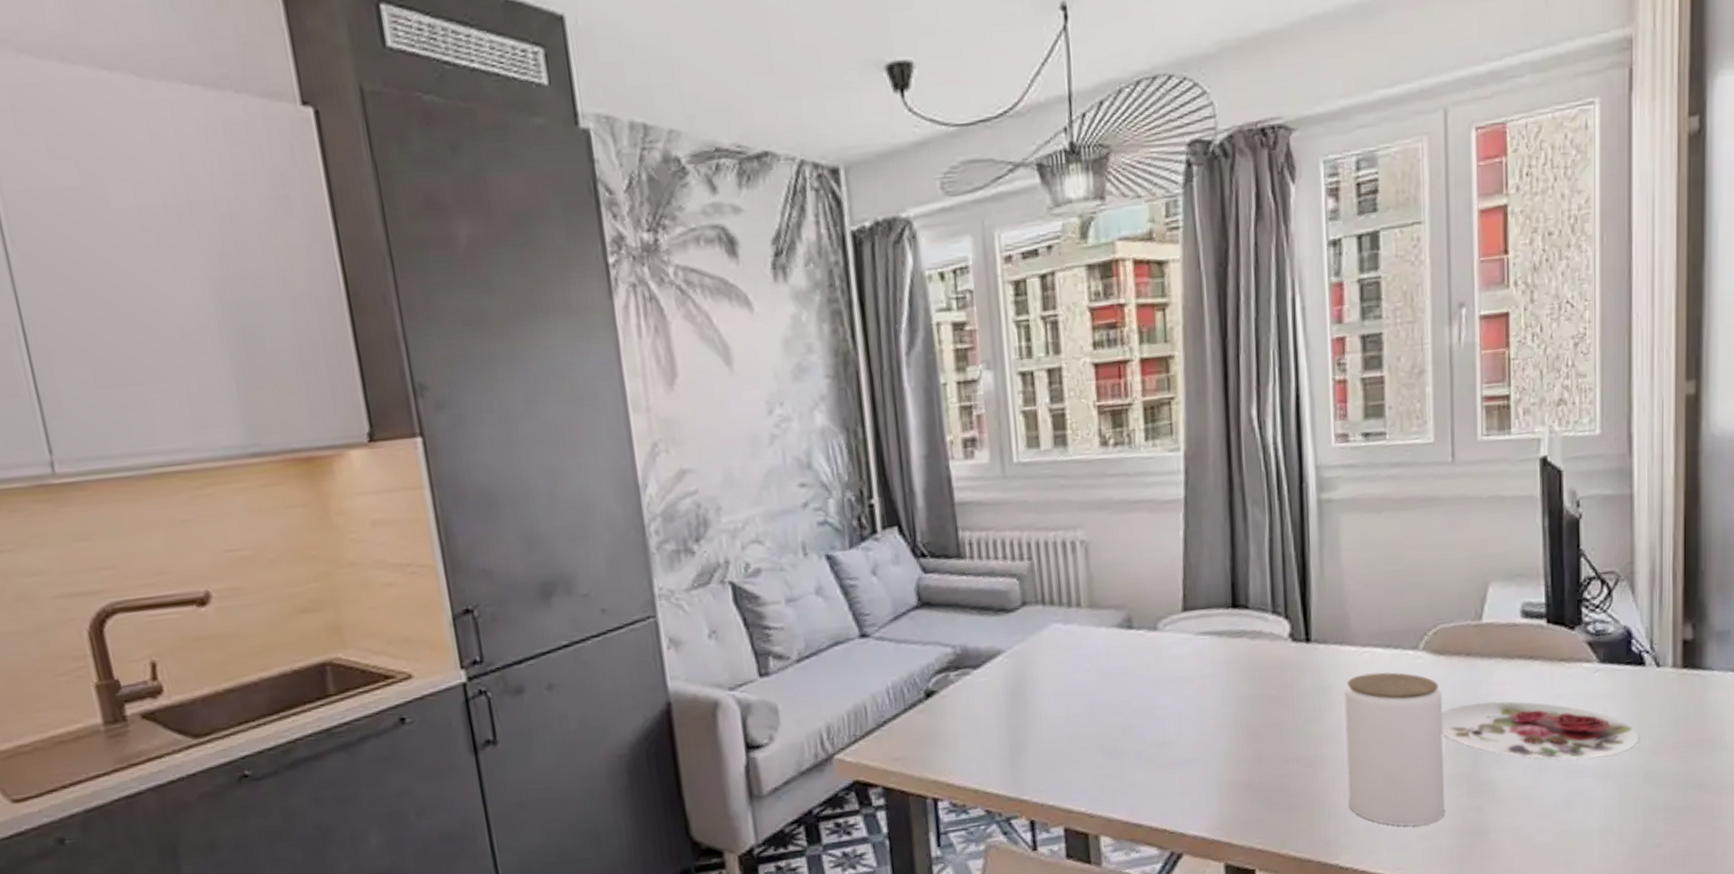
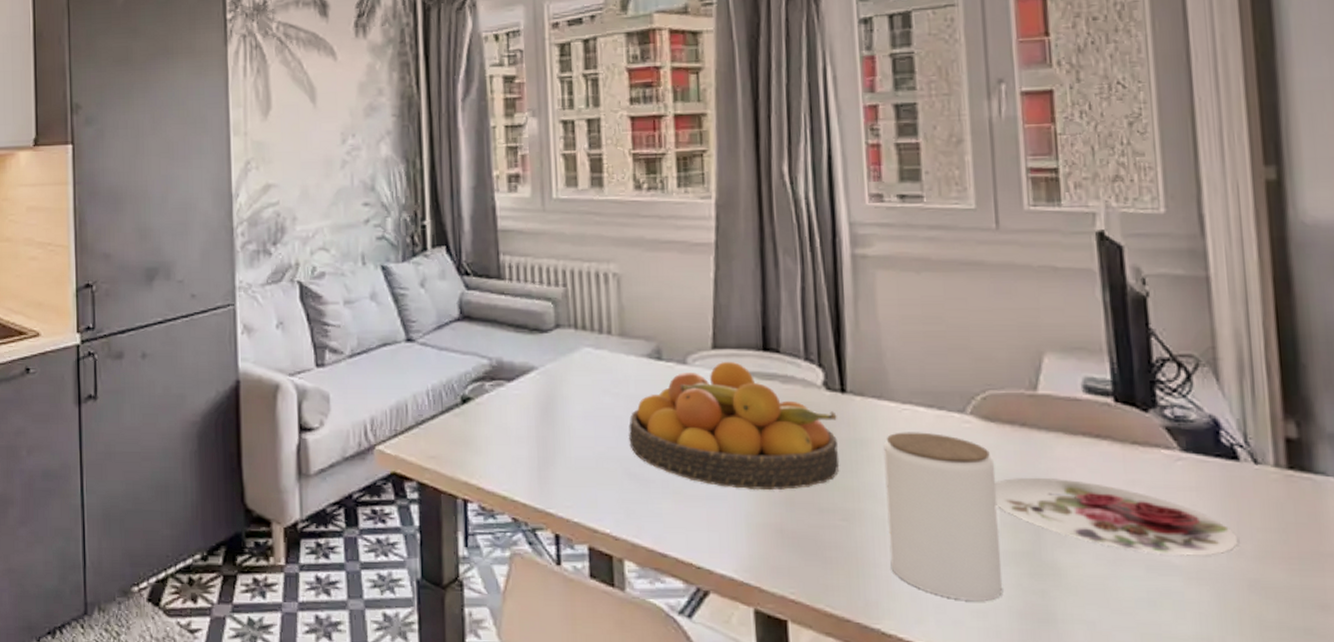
fruit bowl: none [1101,622,1304,751] -> present [628,361,840,491]

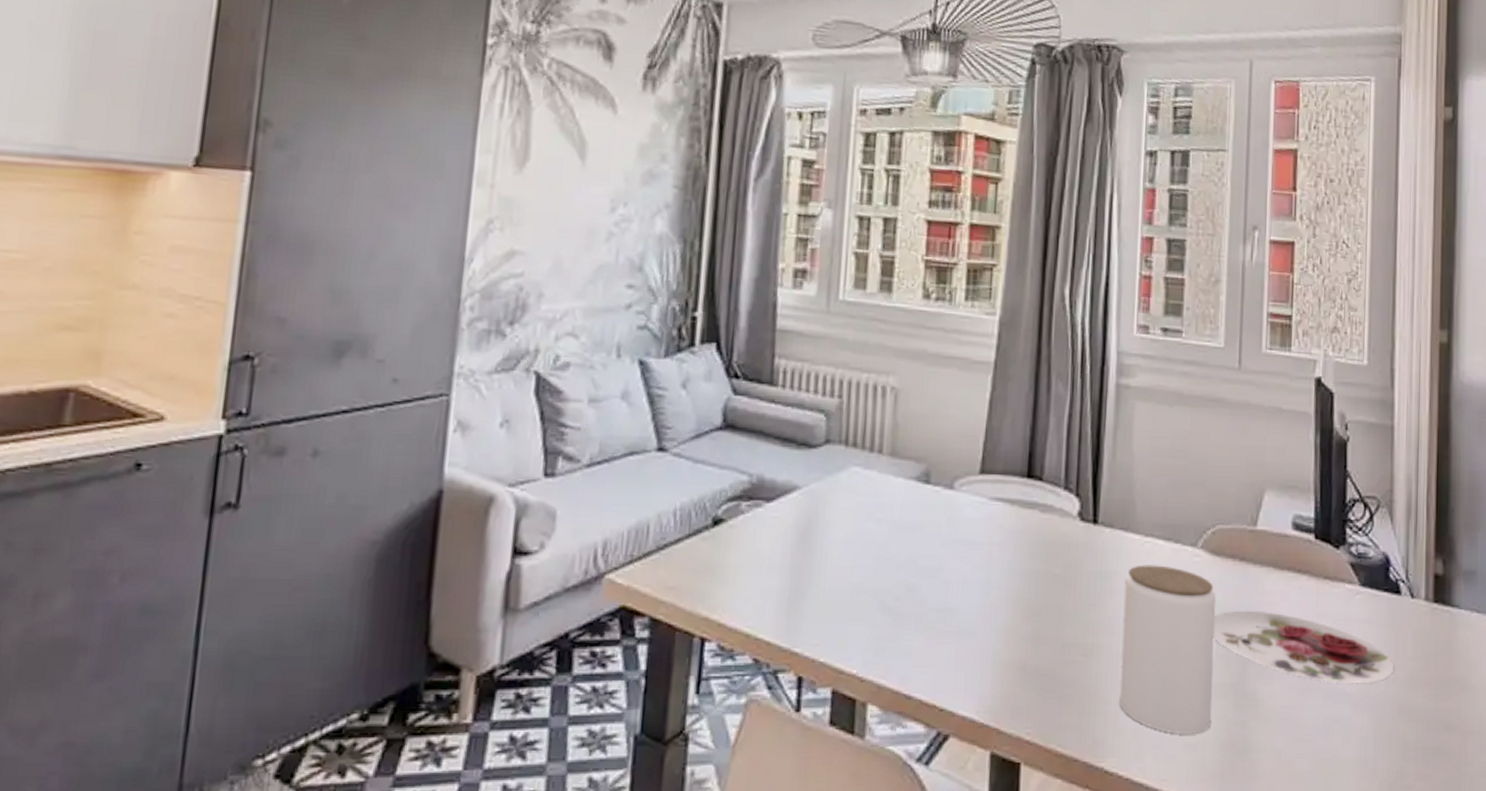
fruit bowl: present [628,361,840,491] -> none [887,487,1087,625]

